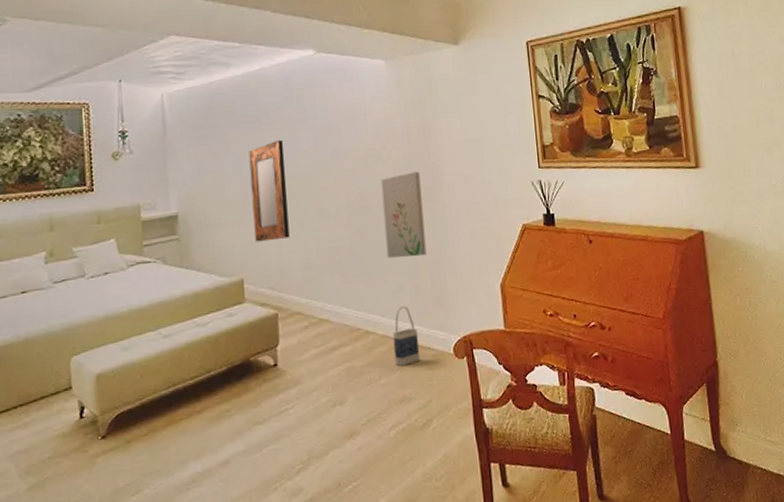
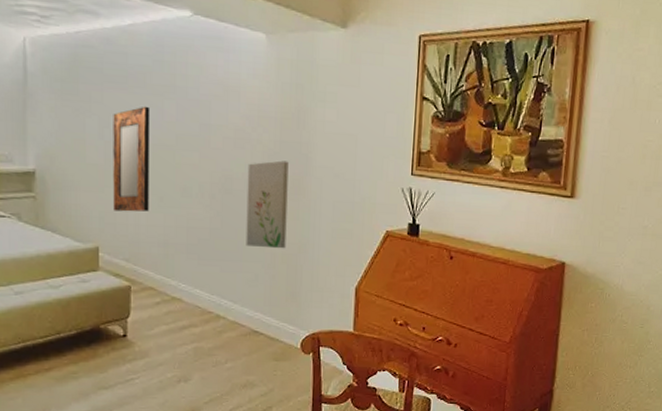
bag: present [392,306,421,366] -> none [242,296,268,353]

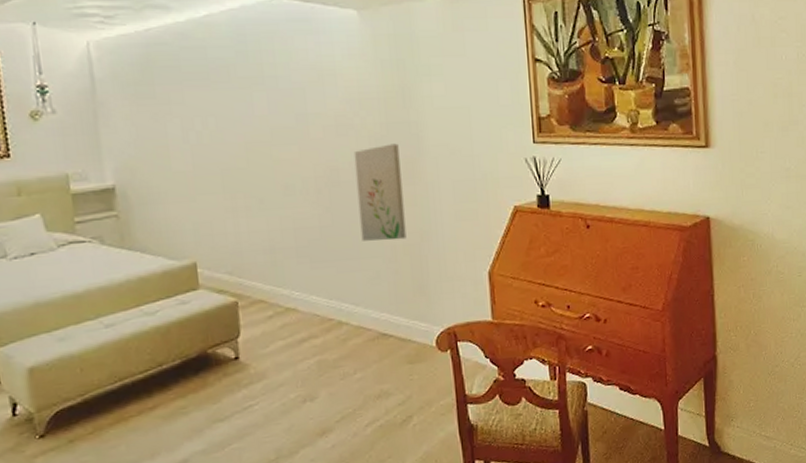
home mirror: present [113,106,151,212] -> none [197,101,249,221]

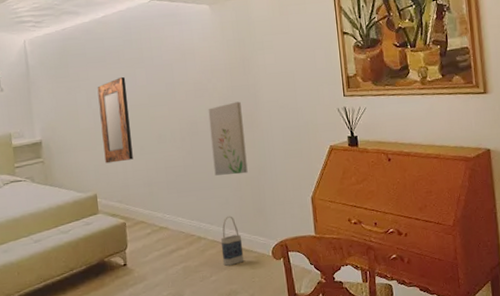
home mirror: none [197,101,249,221] -> present [97,76,133,164]
bag: none [368,294,400,360] -> present [220,216,244,266]

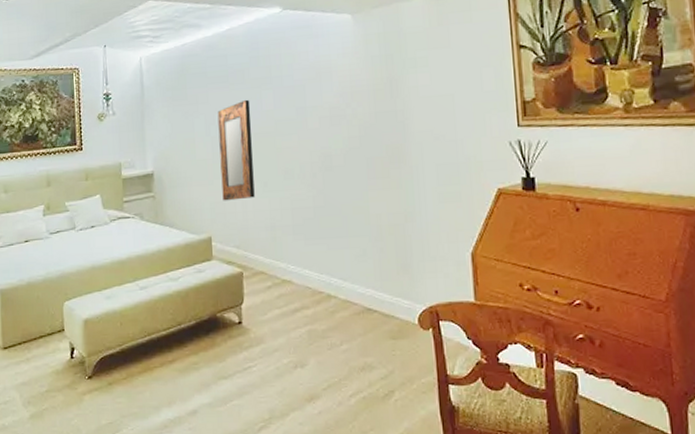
wall art: present [208,101,248,176] -> none [345,131,392,221]
bag: present [220,216,244,266] -> none [354,271,383,333]

